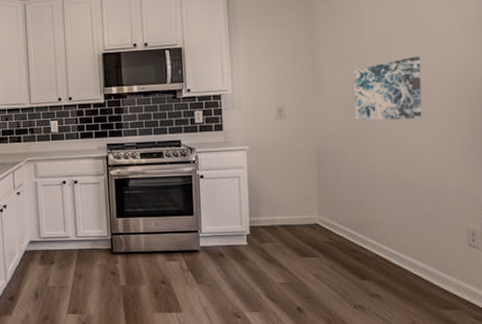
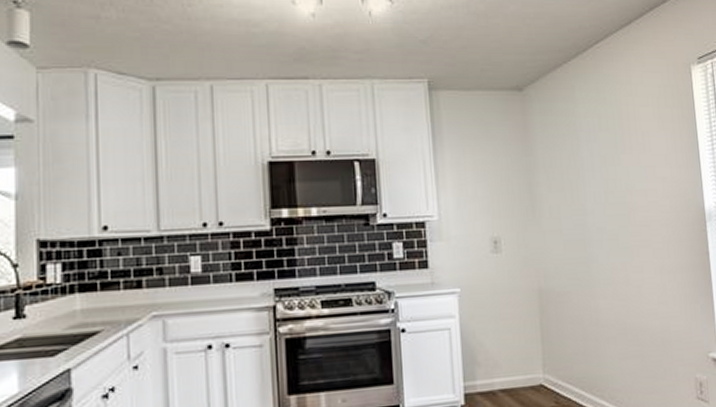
wall art: present [353,57,422,121] -> none [573,182,644,255]

